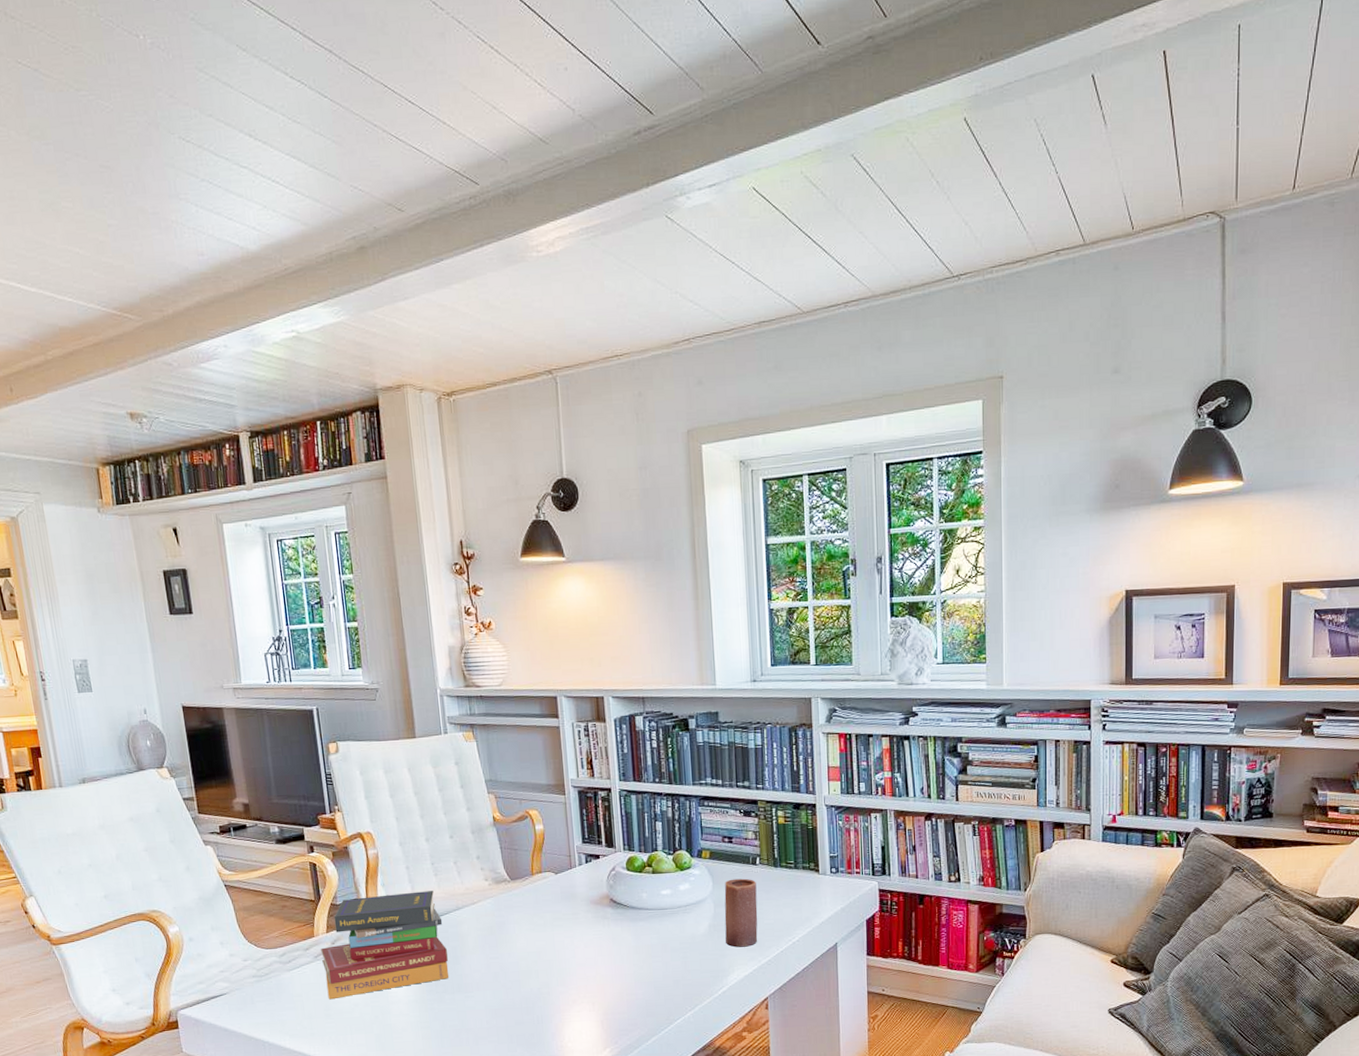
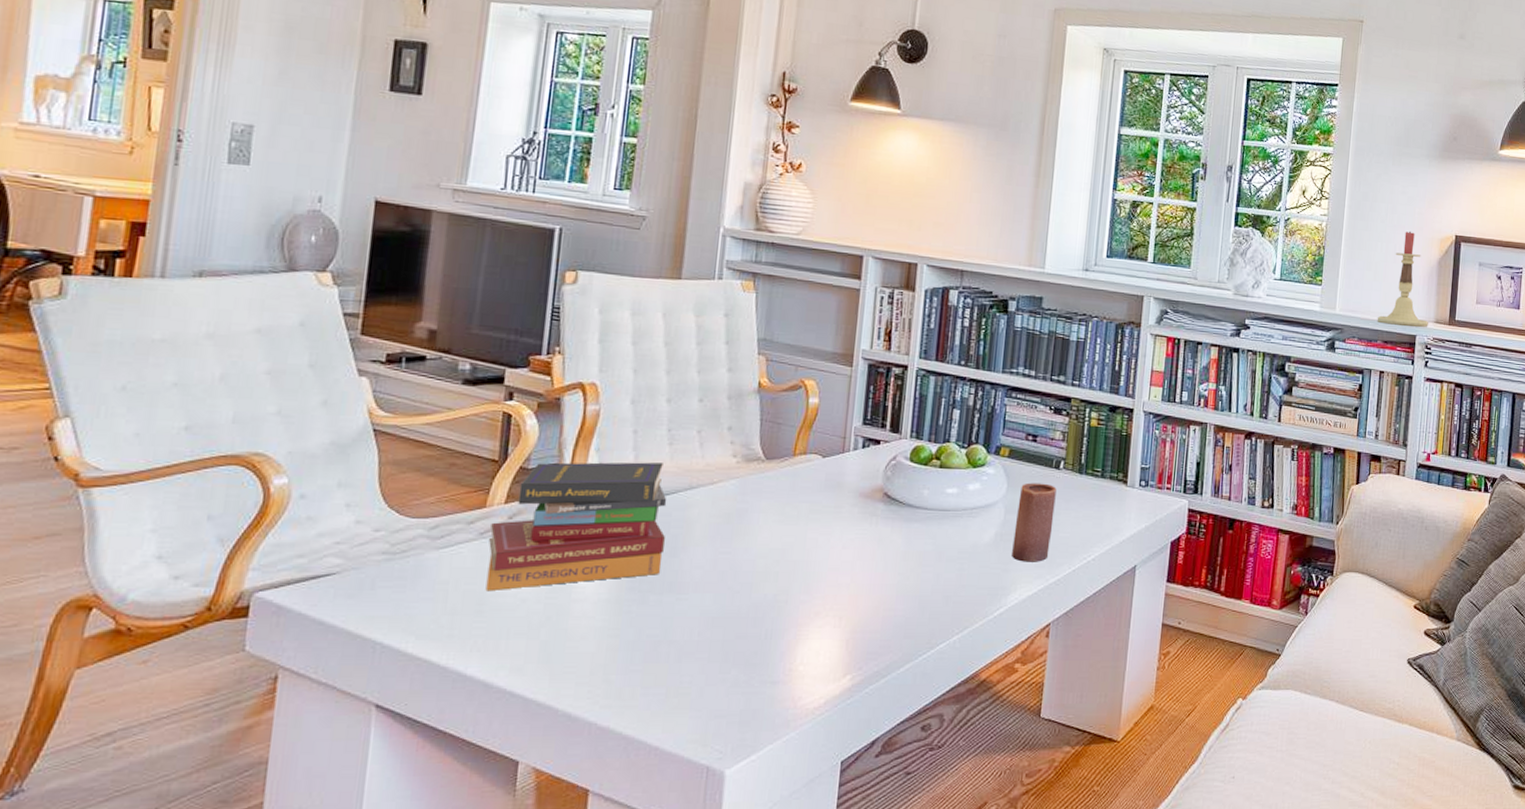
candlestick: none [1047,593,1103,693] -> present [1377,231,1428,328]

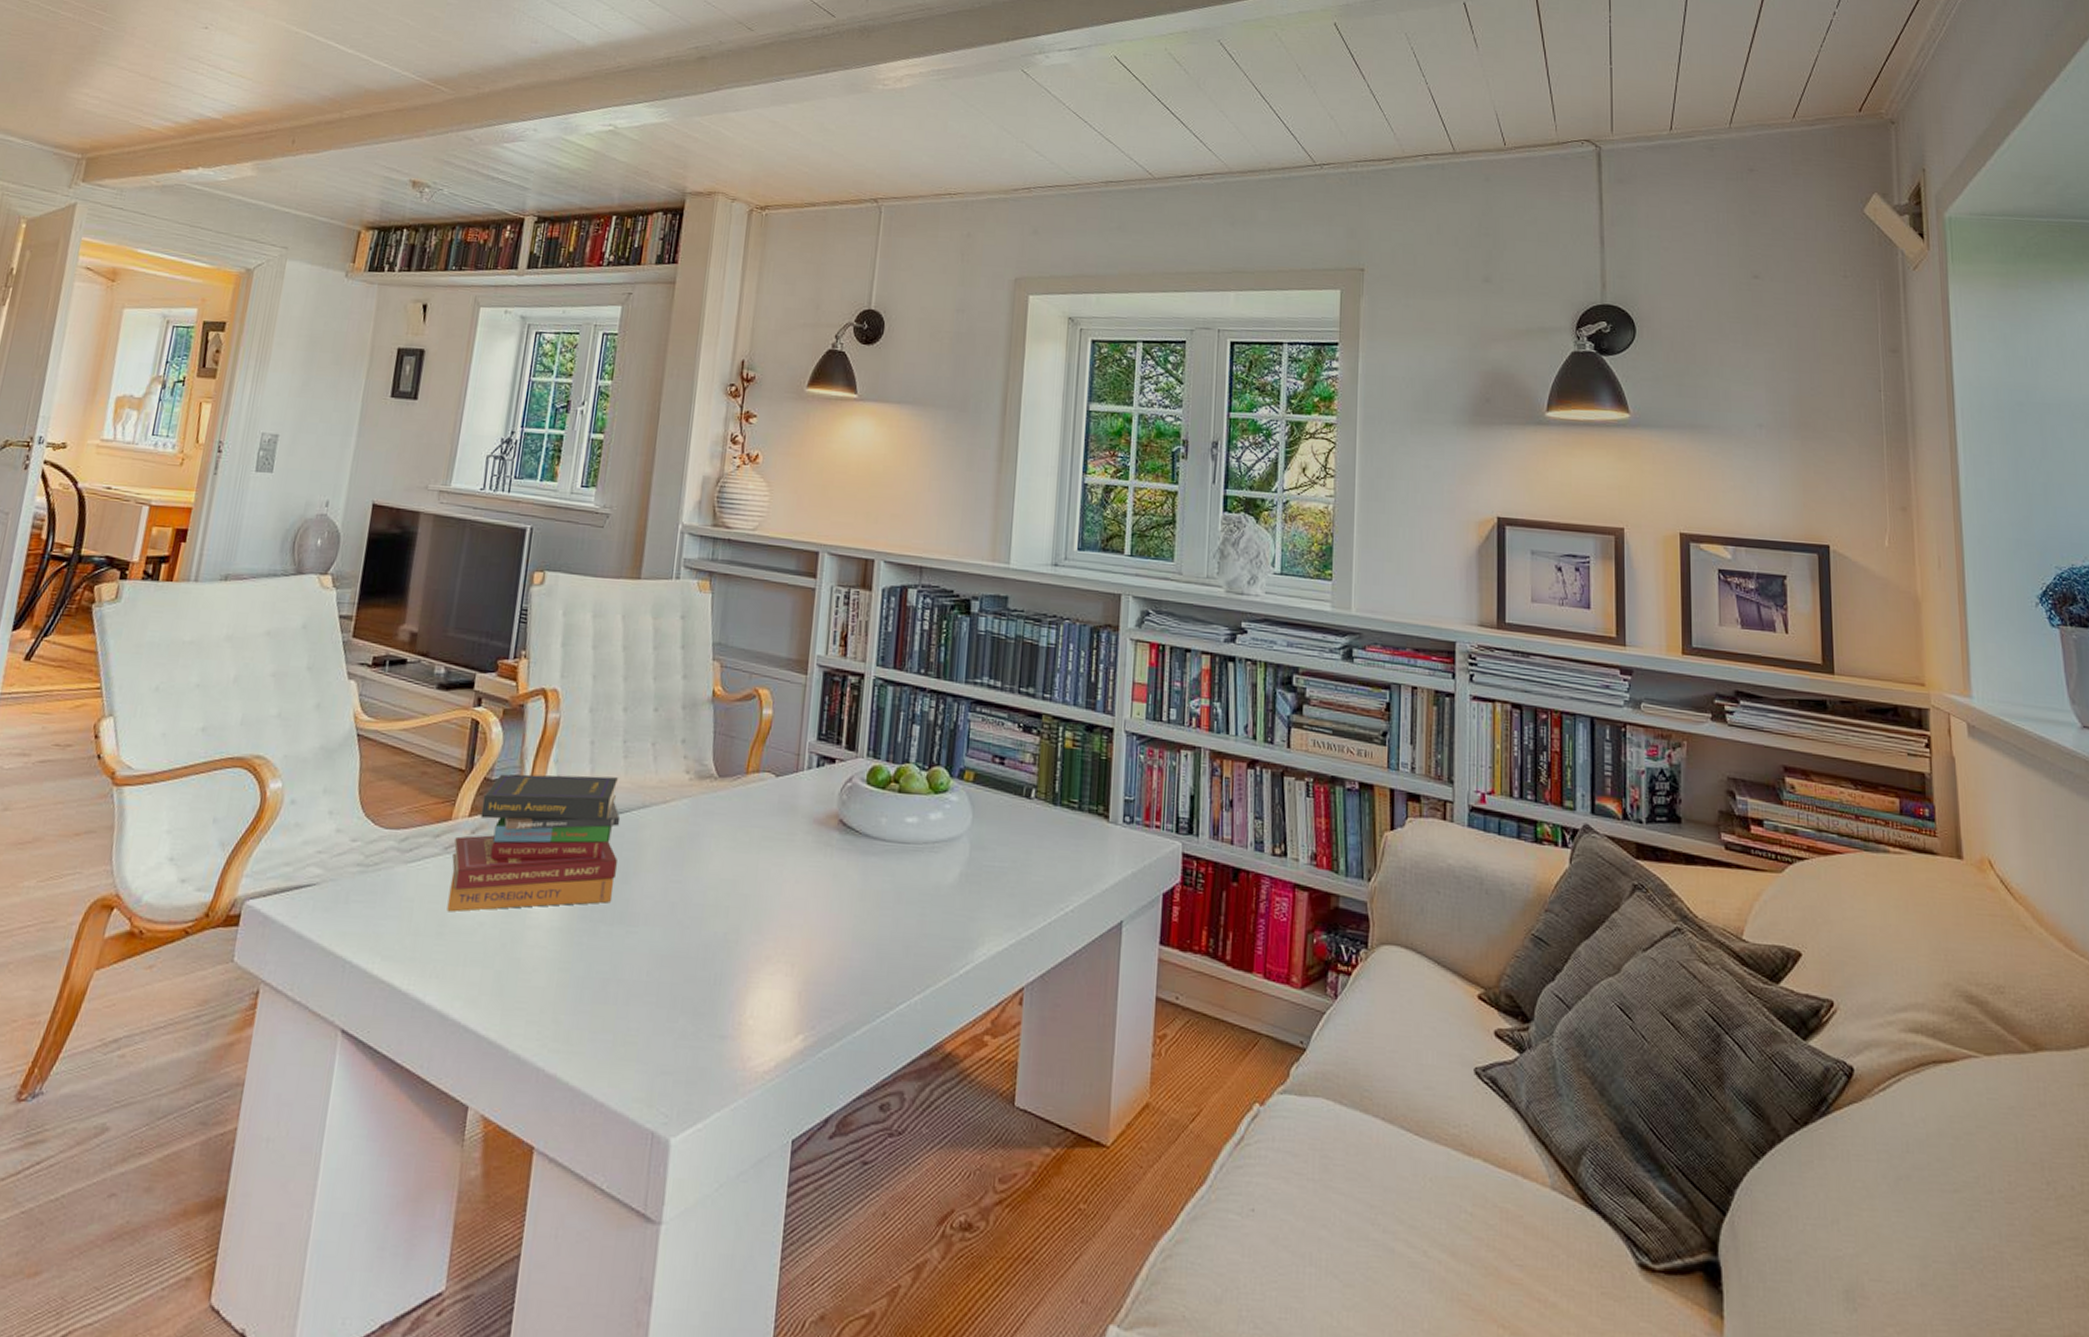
candle: present [1012,482,1057,562] -> none [978,813,1028,911]
candlestick: present [1377,231,1428,328] -> none [1404,513,1470,633]

